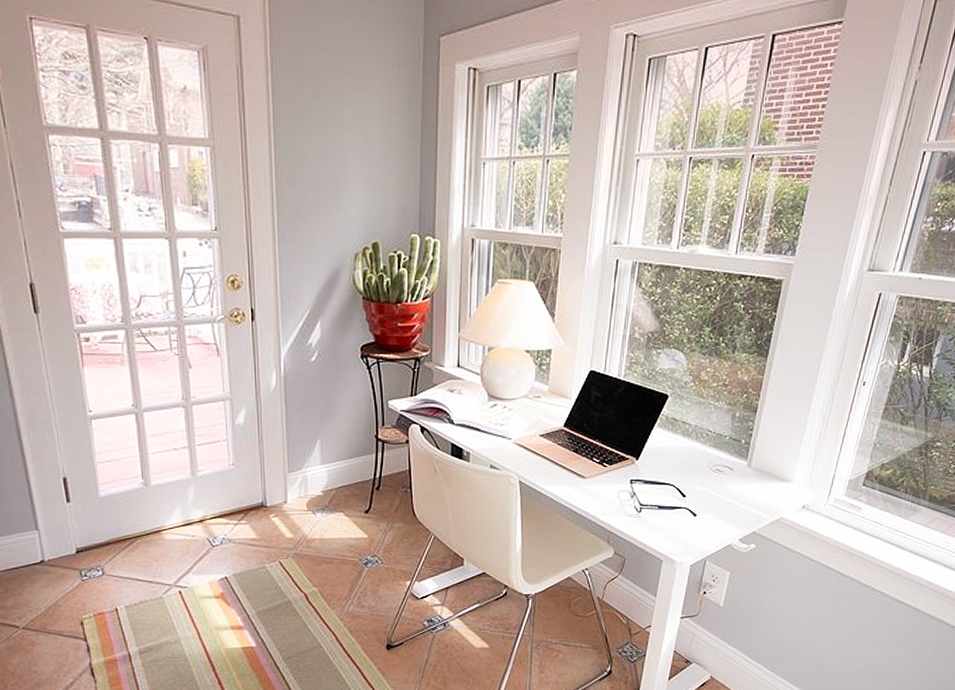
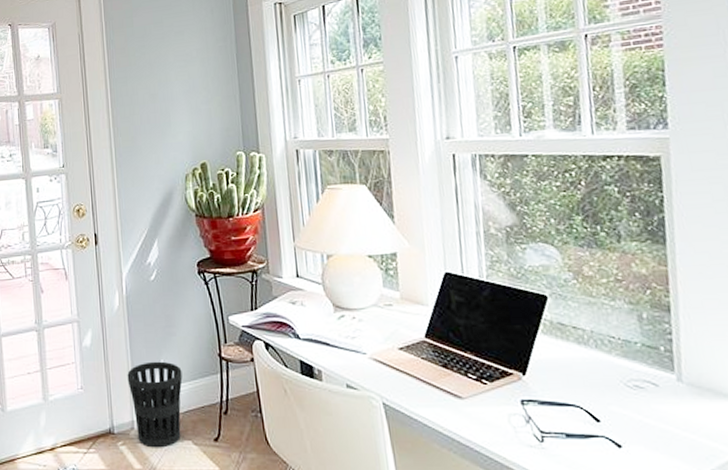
wastebasket: none [282,441,338,519] -> present [127,361,183,448]

